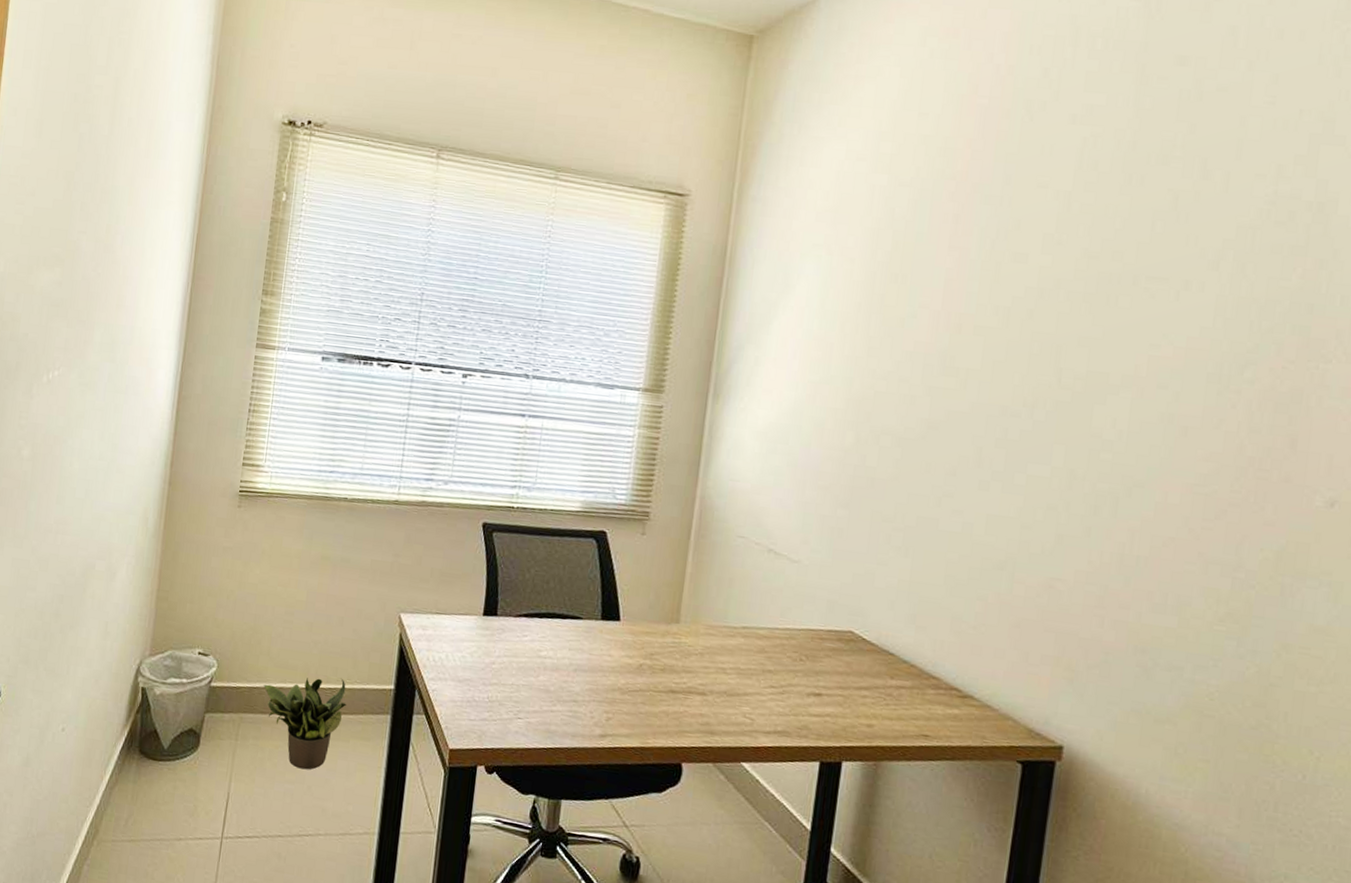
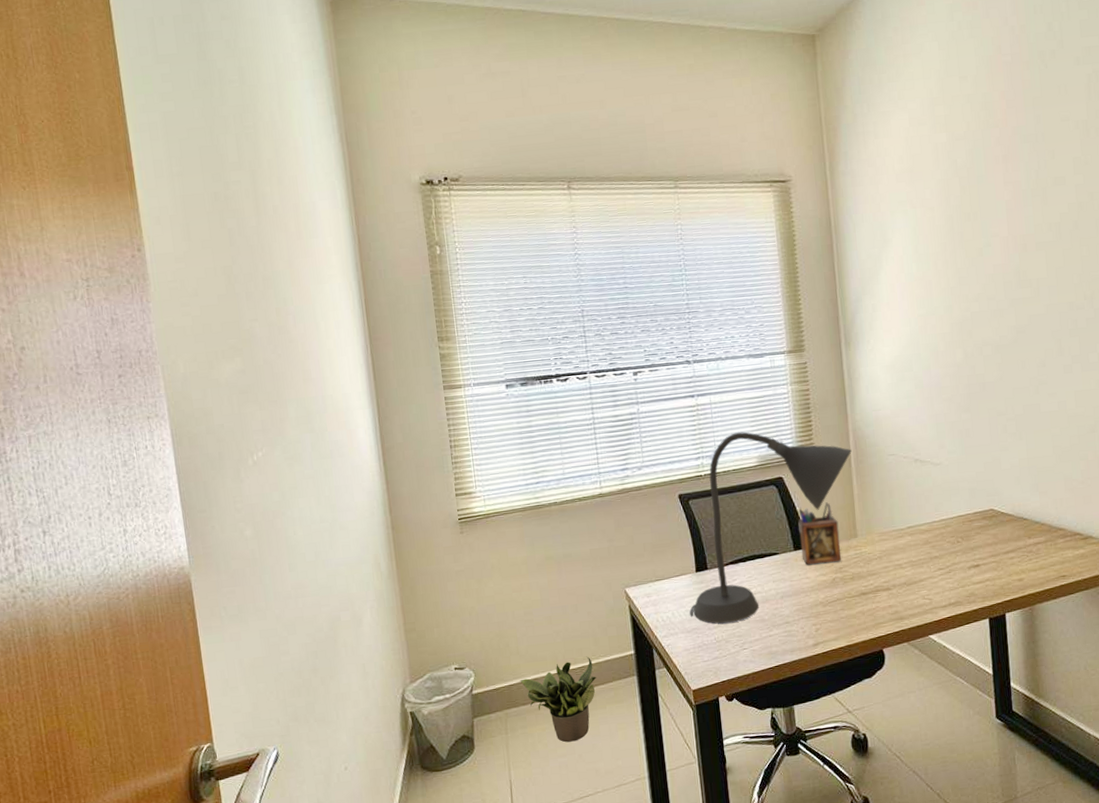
desk lamp: none [465,467,694,684] -> present [689,431,852,624]
desk organizer: none [608,571,661,647] -> present [798,502,842,564]

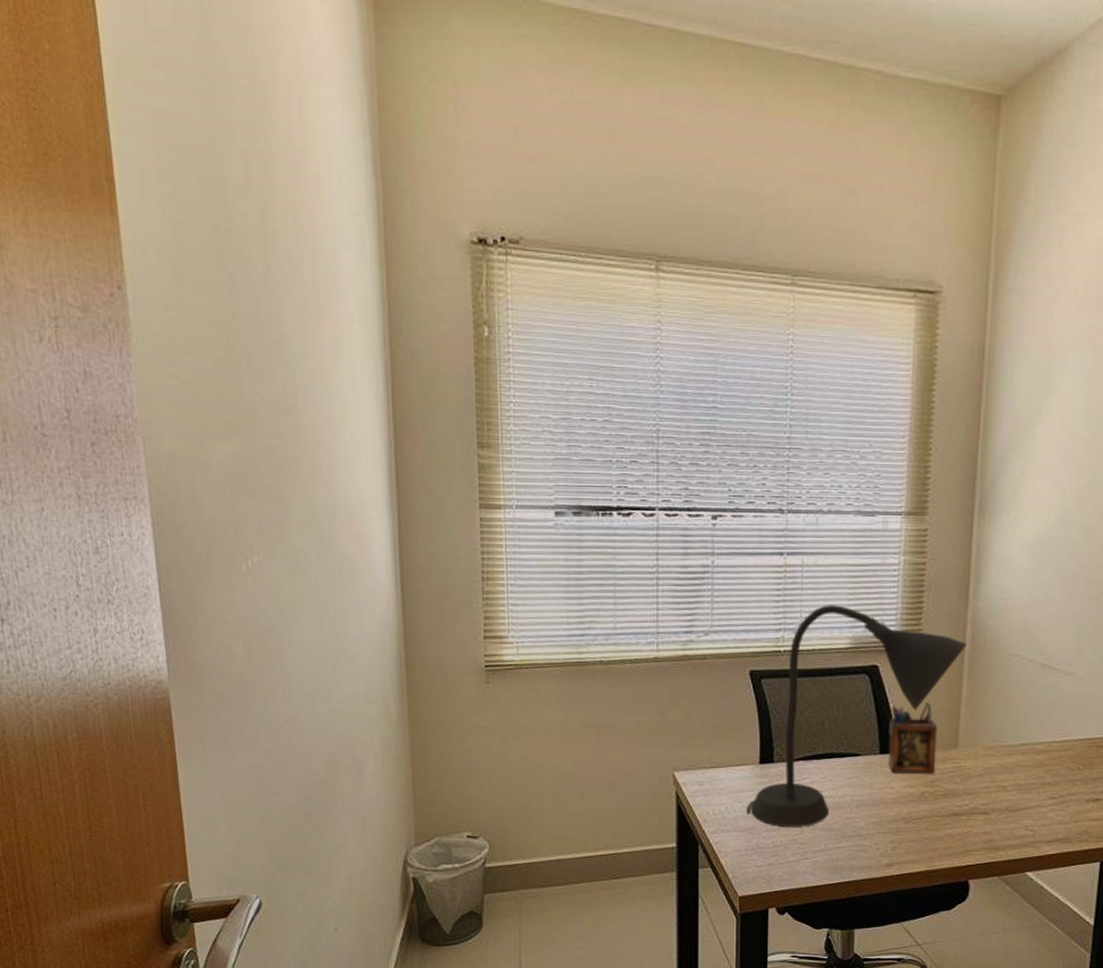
potted plant: present [520,656,597,742] -> none [541,843,629,935]

